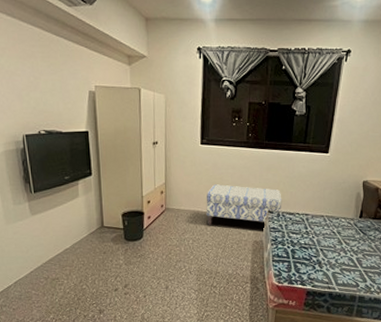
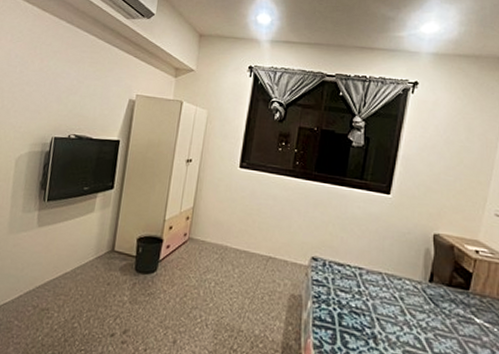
bench: present [206,184,282,225] -> none [236,216,330,271]

